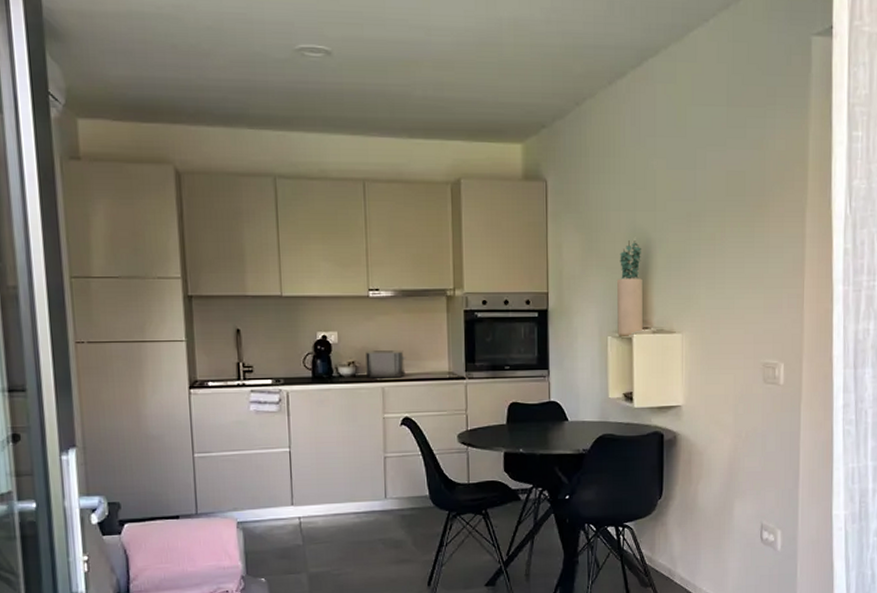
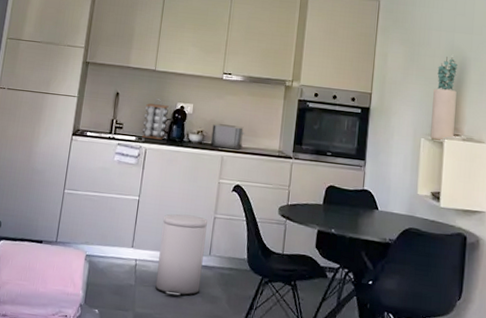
spice rack: none [278,330,309,380] -> present [142,99,169,141]
pedal bin: none [323,458,380,548] -> present [155,214,208,297]

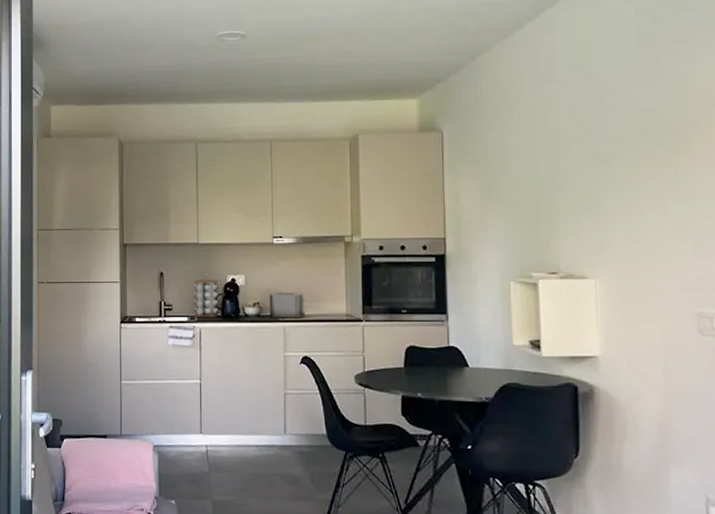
pedal bin: present [155,214,208,297] -> none [229,393,279,480]
vase: present [430,57,457,142] -> none [519,185,549,283]

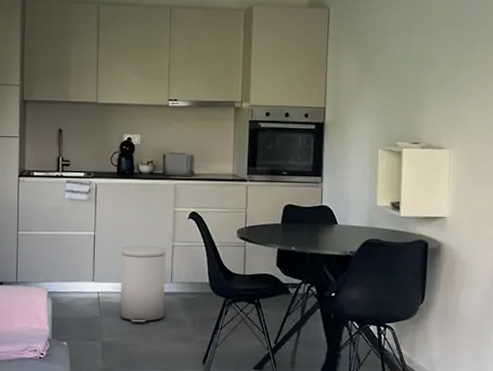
spice rack: present [194,274,219,318] -> none [91,132,115,174]
pedal bin: none [229,393,279,480] -> present [120,245,166,323]

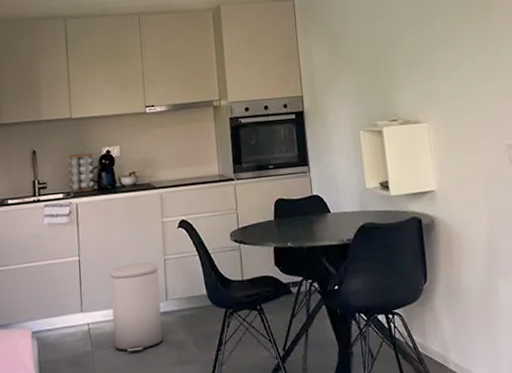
spice rack: none [91,132,115,174] -> present [68,148,95,193]
toaster: present [161,151,197,177] -> none [144,158,181,186]

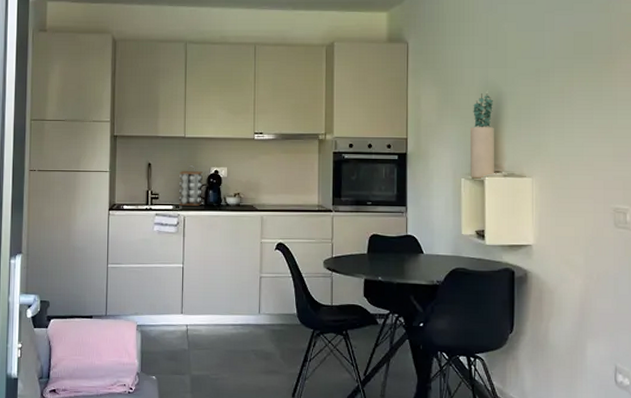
pedal bin: present [109,262,163,352] -> none [209,276,254,356]
vase: none [363,44,391,131] -> present [471,93,494,180]

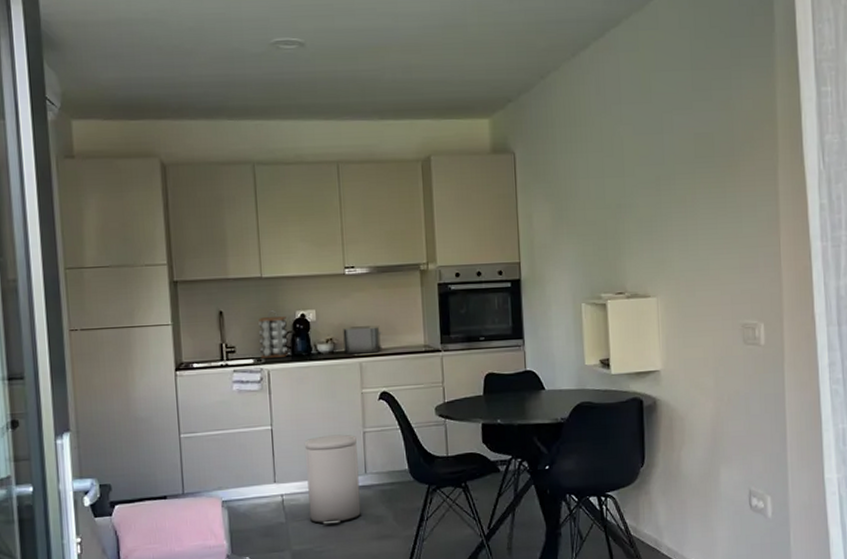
pedal bin: none [209,276,254,356] -> present [304,434,361,525]
toaster: none [248,183,283,208] -> present [343,325,383,355]
vase: present [471,93,494,180] -> none [589,207,617,304]

